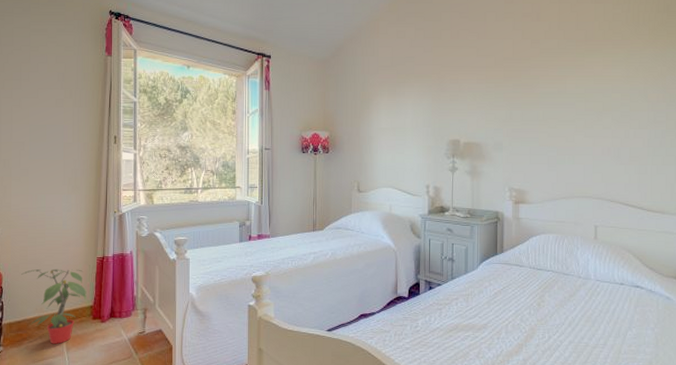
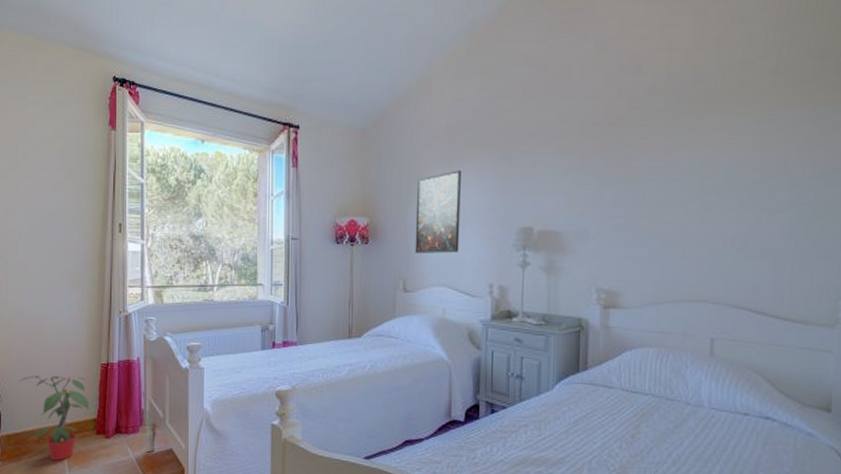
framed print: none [367,93,403,161] -> present [415,169,461,253]

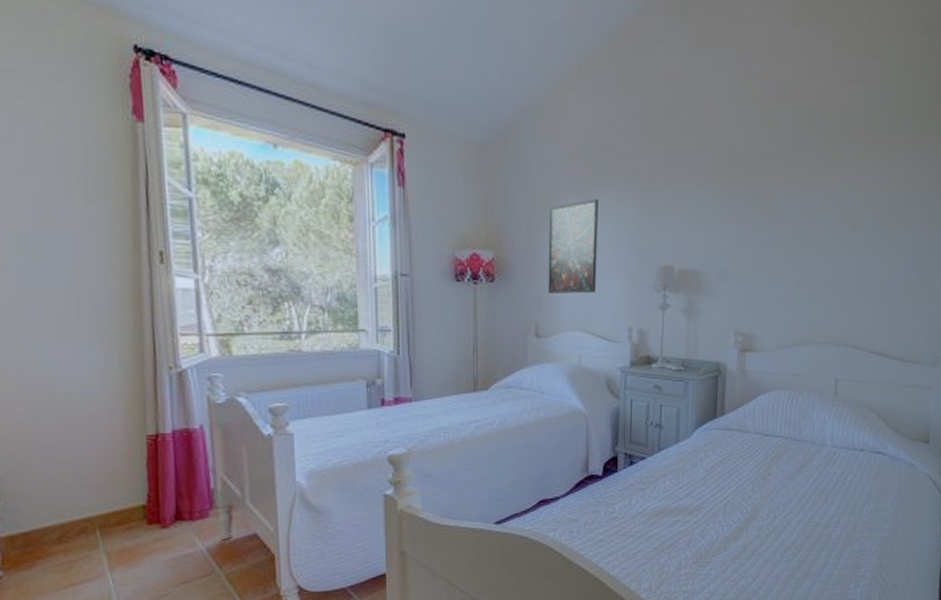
potted plant: present [19,375,89,461] -> none [21,453,135,562]

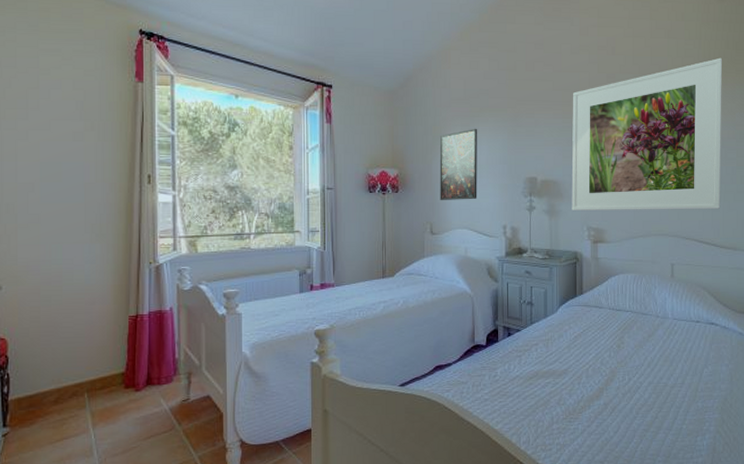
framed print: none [716,112,921,313] -> present [571,57,722,210]

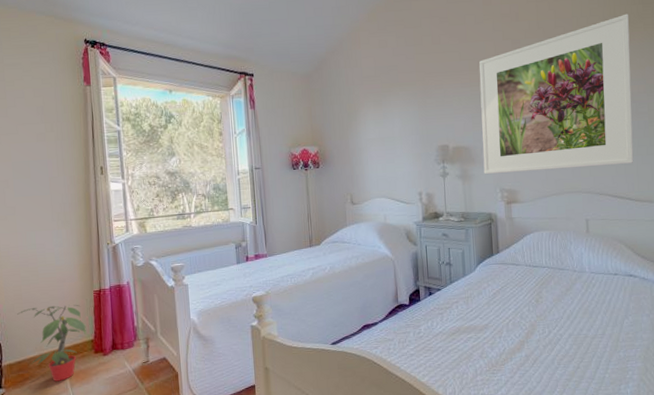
potted plant: none [32,330,116,420] -> present [17,304,86,381]
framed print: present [439,128,477,200] -> none [354,103,393,172]

